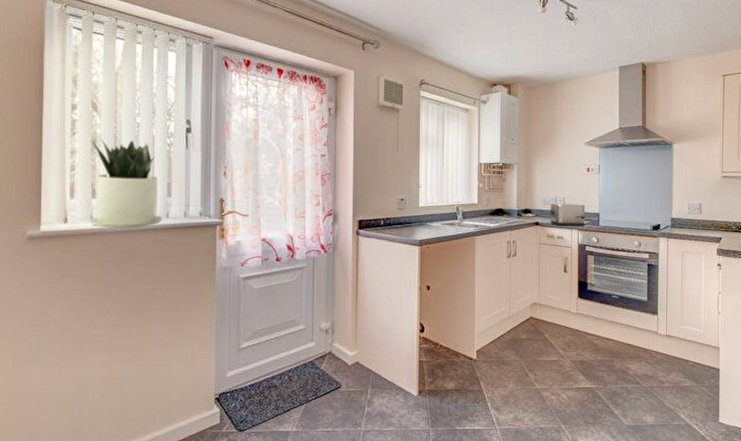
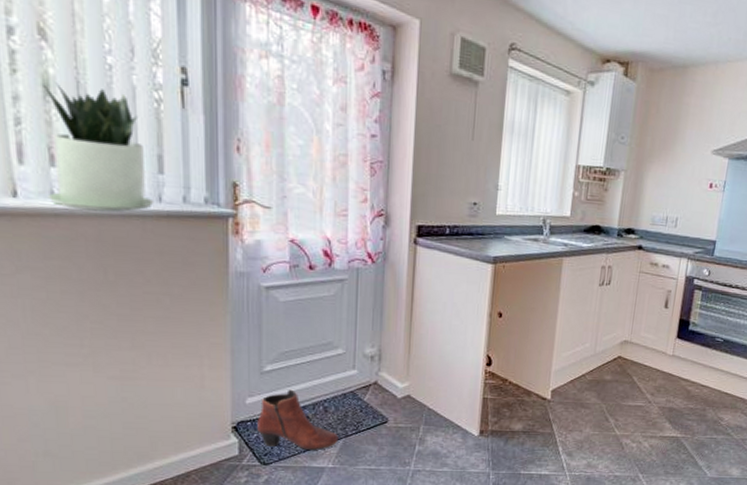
boot: none [235,362,301,416] -> present [257,389,339,450]
toaster: present [550,204,586,226] -> none [655,224,701,255]

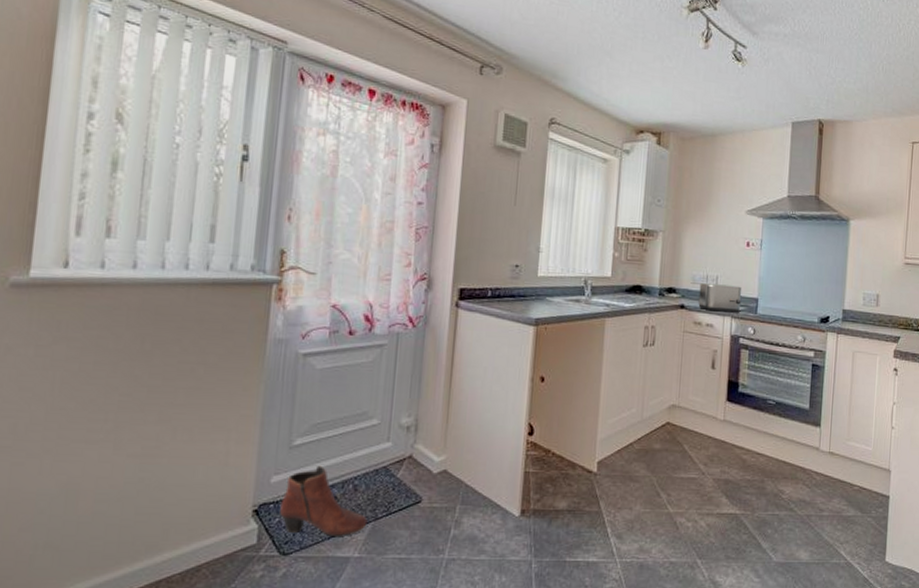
planter: present [43,82,154,212] -> none [98,160,202,281]
toaster: none [655,224,701,255] -> present [698,283,742,313]

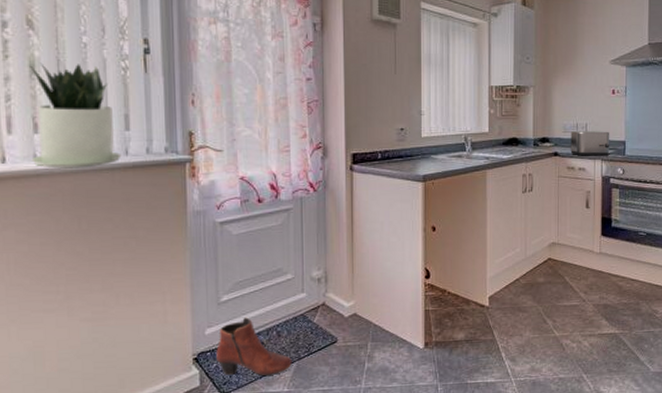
planter: none [98,160,202,281] -> present [30,62,122,169]

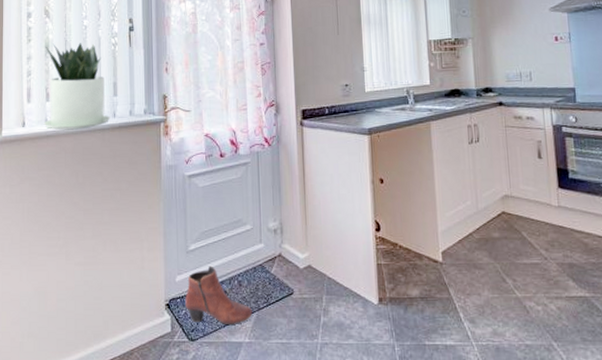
toaster: present [570,131,610,156] -> none [514,78,559,105]

